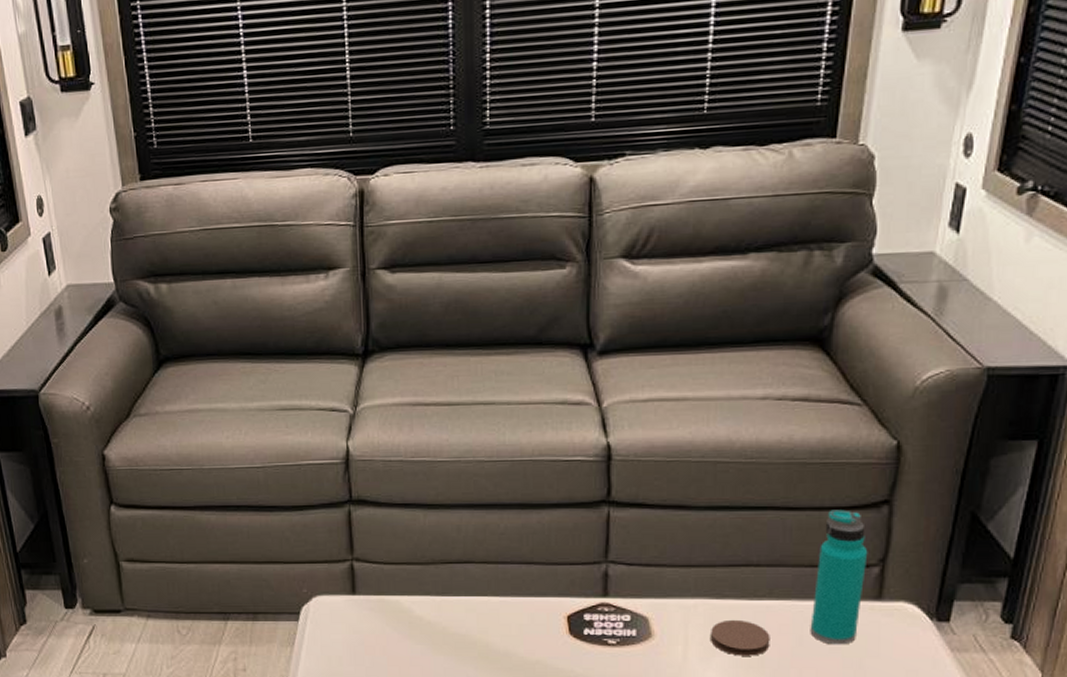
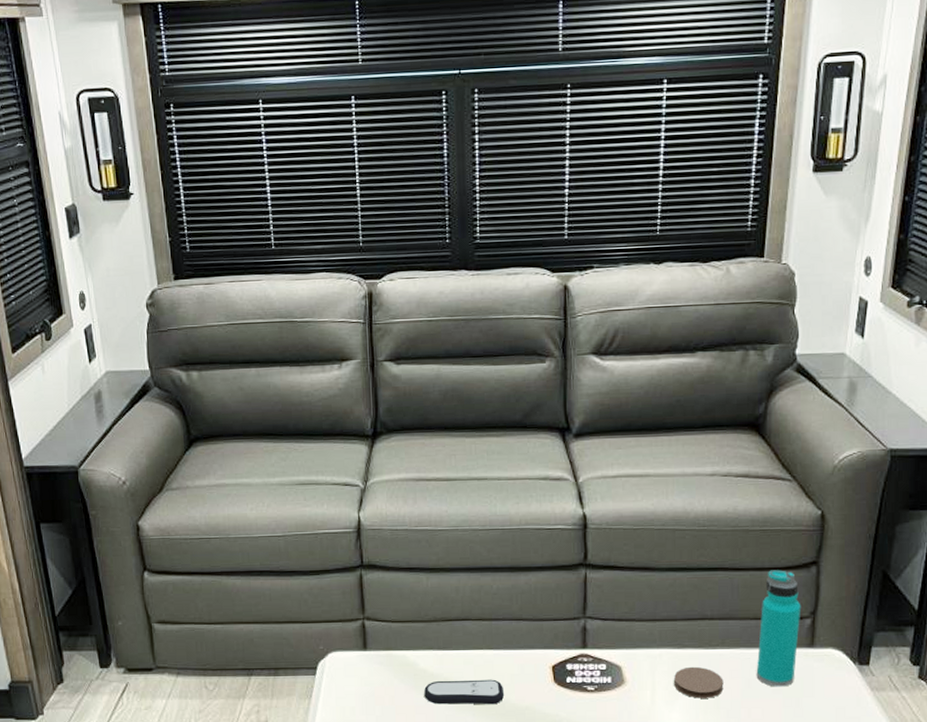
remote control: none [420,629,512,658] -> present [424,679,505,705]

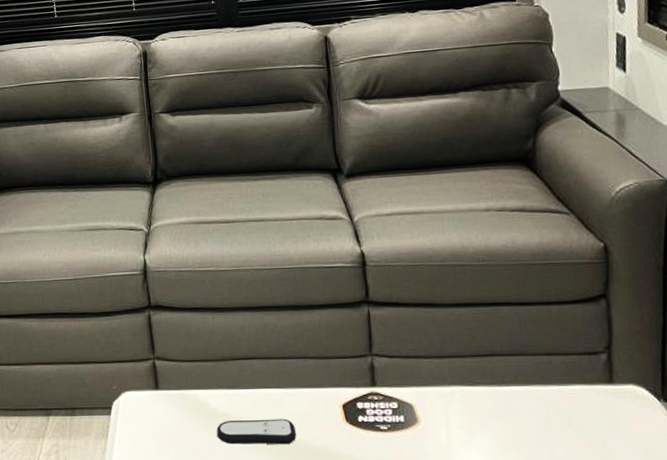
coaster: present [674,666,724,699] -> none [468,404,522,438]
water bottle: present [756,570,801,687] -> none [552,304,596,426]

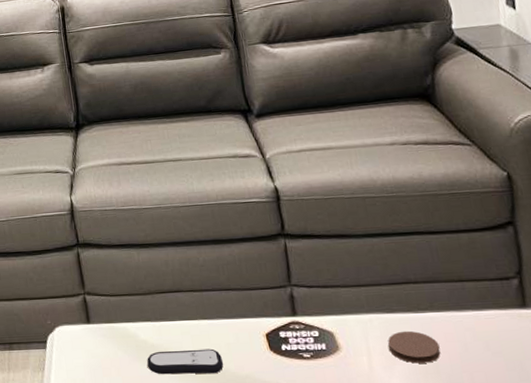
coaster: none [468,404,522,438] -> present [388,330,441,364]

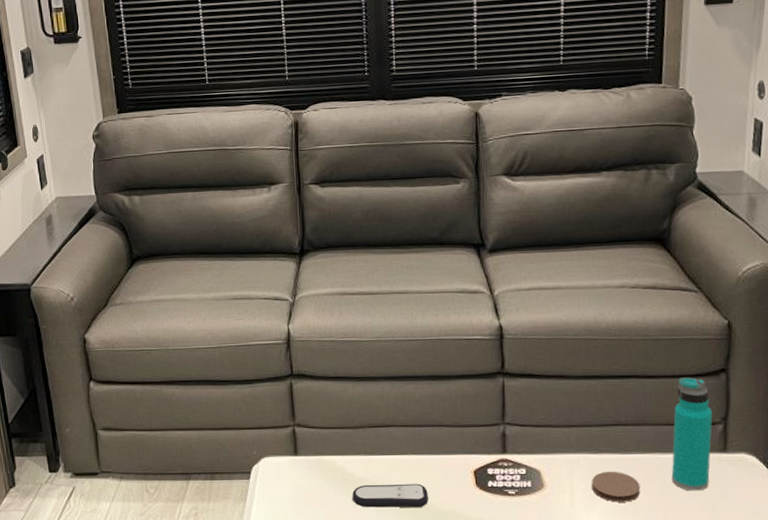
water bottle: none [464,231,513,350] -> present [671,377,713,491]

